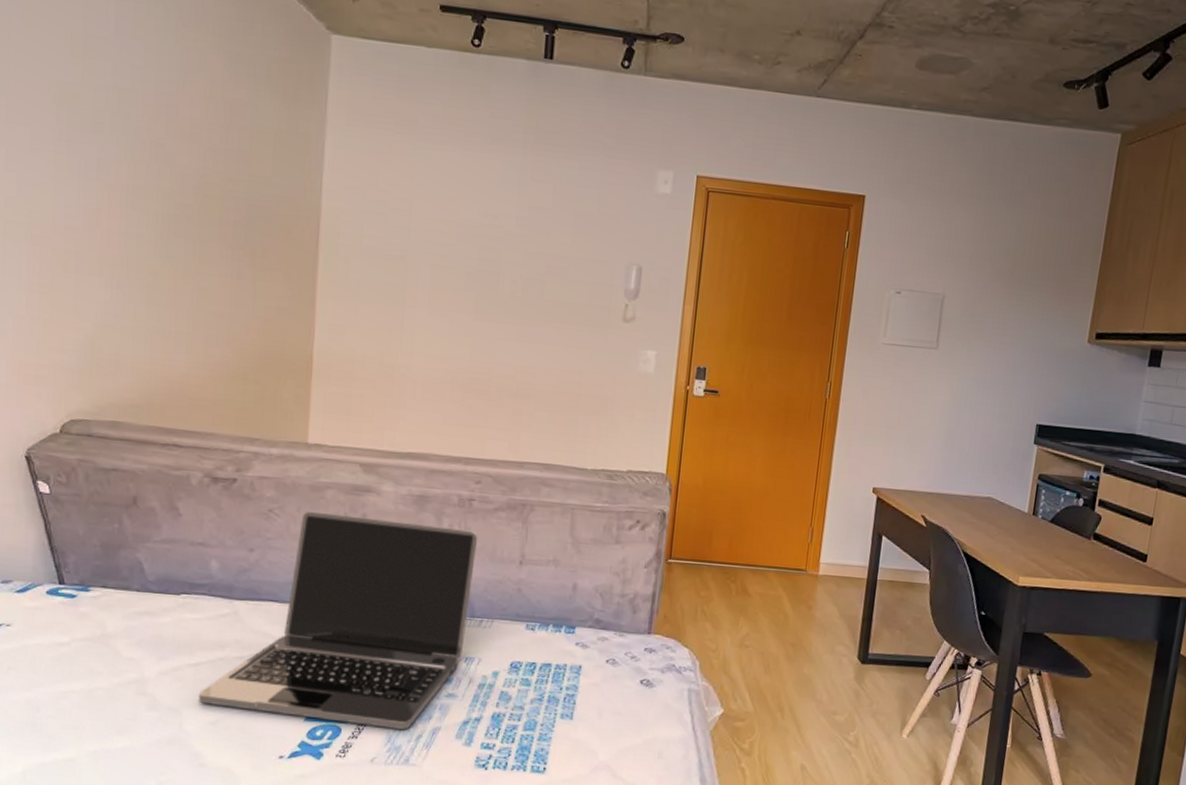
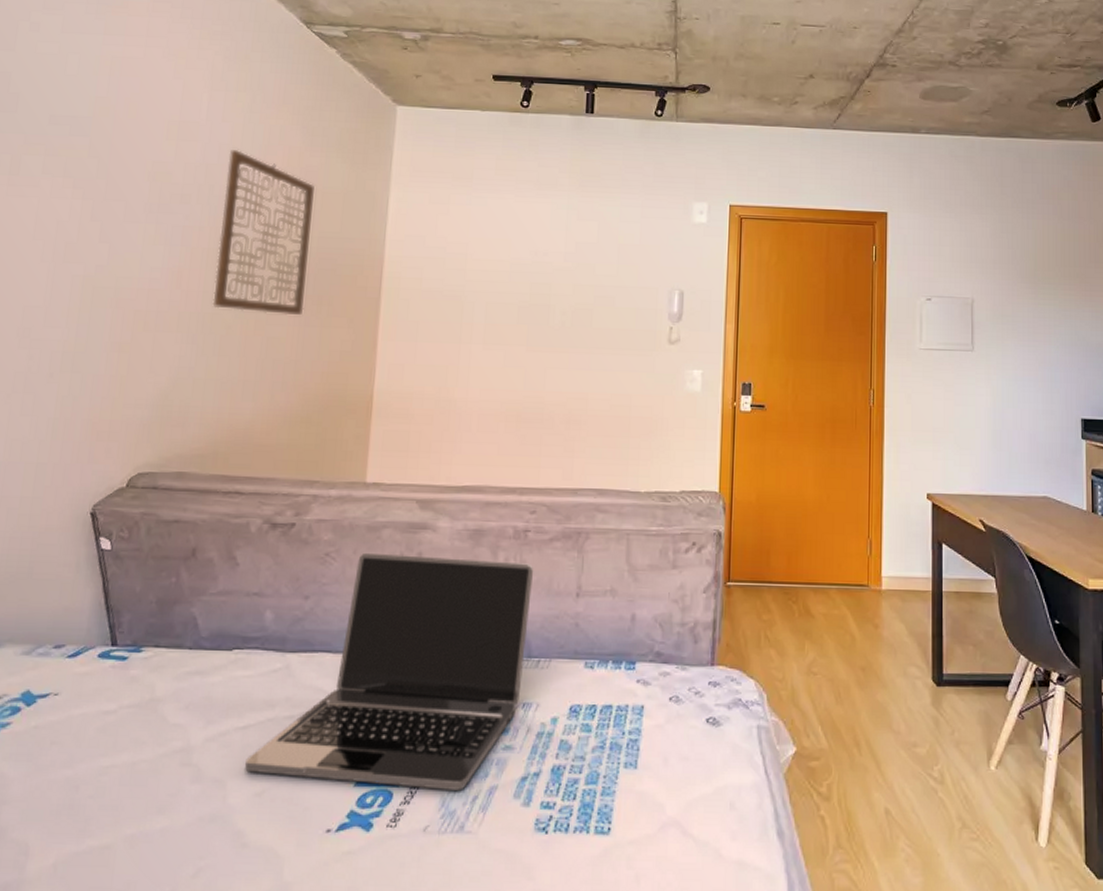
wall art: none [136,73,242,266] -> present [212,149,314,315]

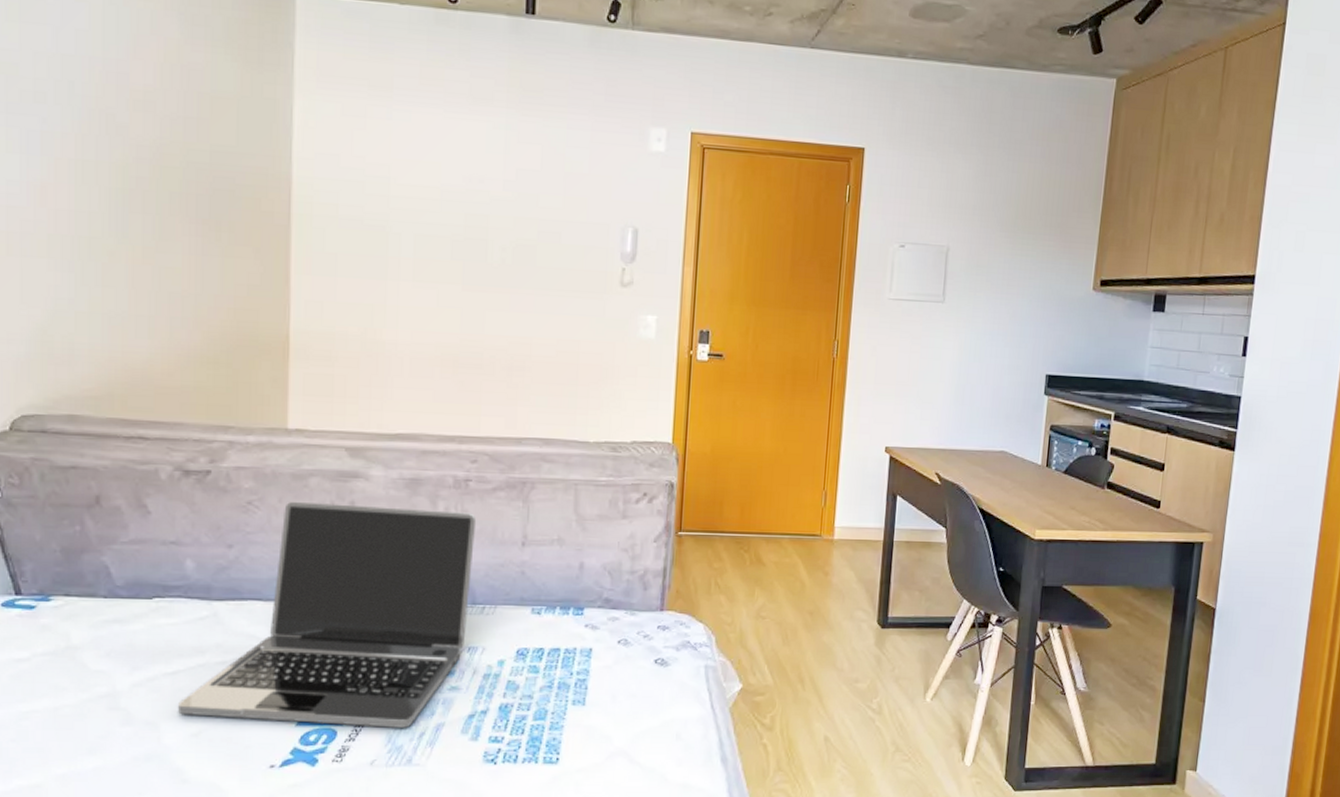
wall art: present [212,149,314,315] -> none [88,37,200,242]

